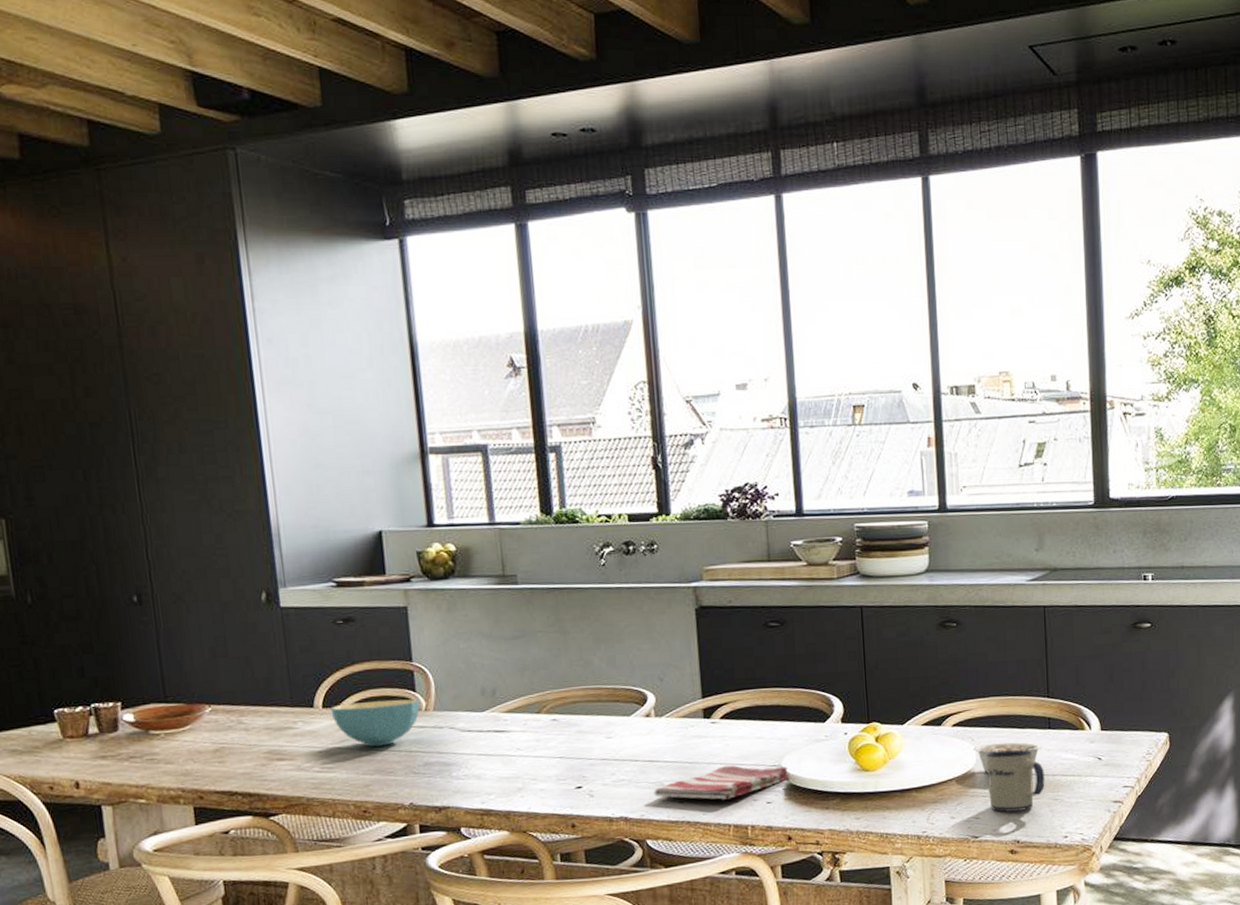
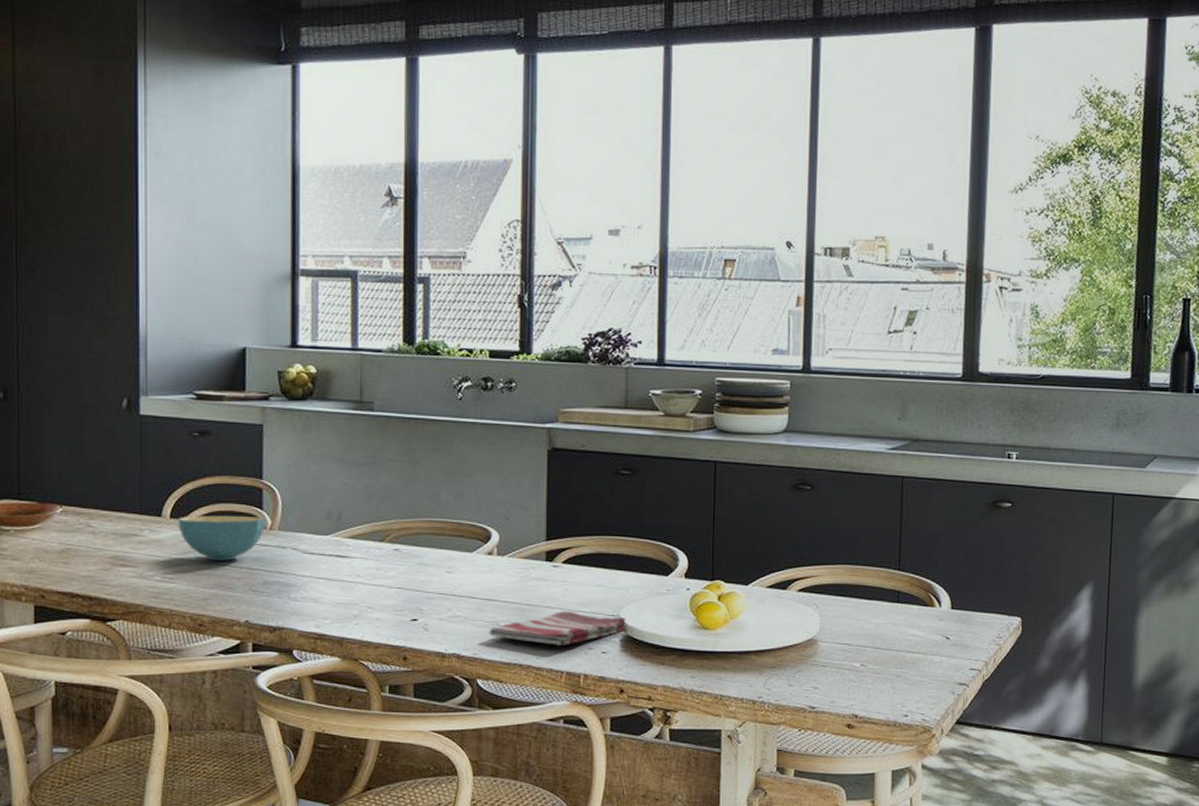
legume: present [973,741,1043,773] -> none [817,612,890,643]
mug: present [986,749,1045,812] -> none [829,621,889,684]

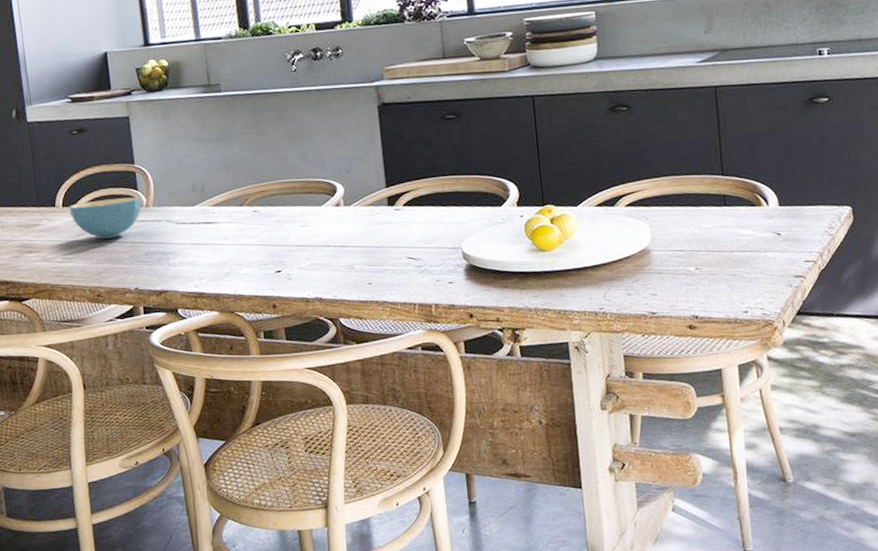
dish towel: present [489,611,627,645] -> none [345,248,470,281]

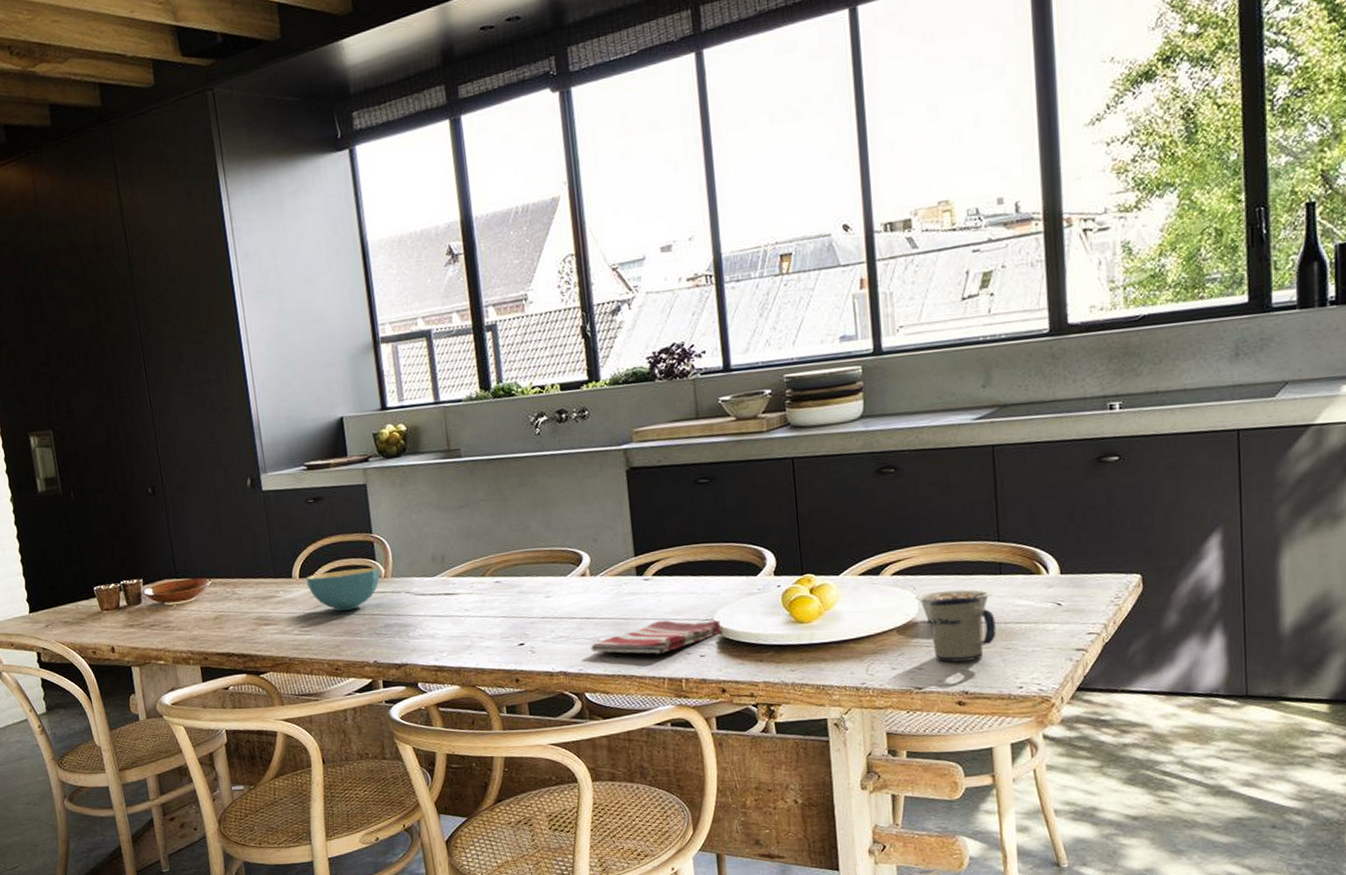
dish towel: none [345,248,470,281] -> present [591,620,723,654]
legume: none [648,219,719,251] -> present [915,589,994,622]
mug: none [660,227,722,288] -> present [929,597,996,662]

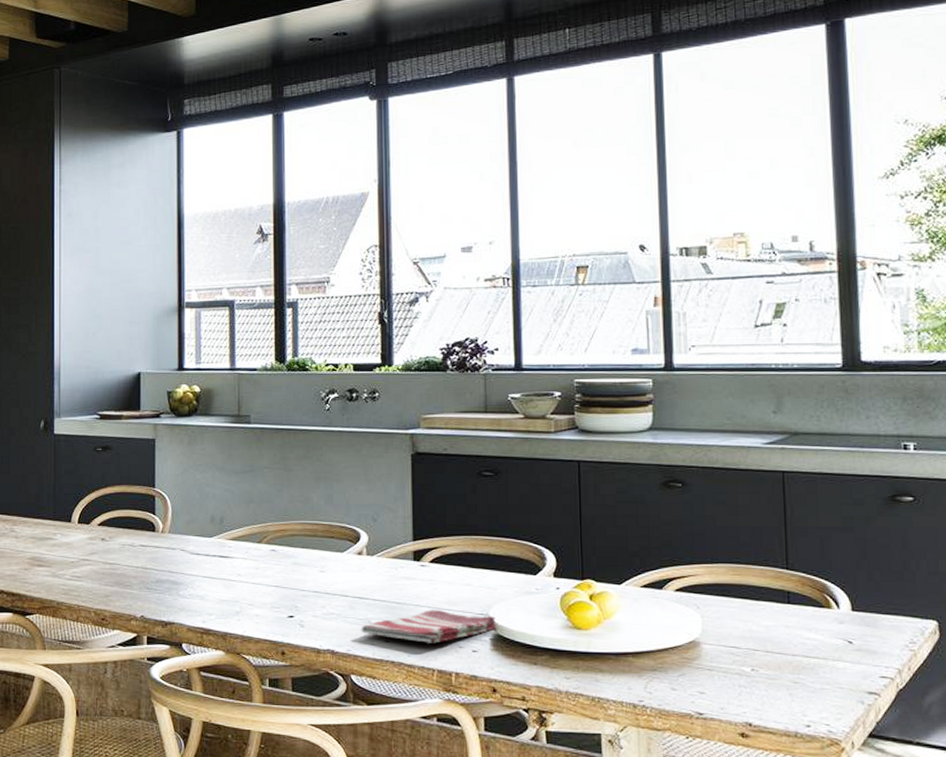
cereal bowl: present [306,567,380,612] -> none [84,520,158,561]
legume: present [915,589,994,622] -> none [699,613,781,646]
mug: present [929,597,996,662] -> none [713,622,783,691]

